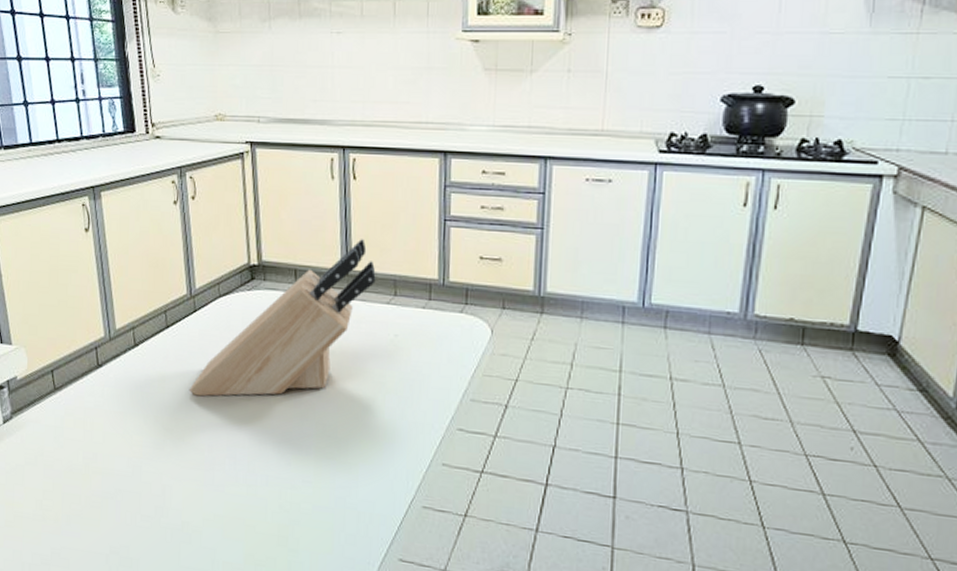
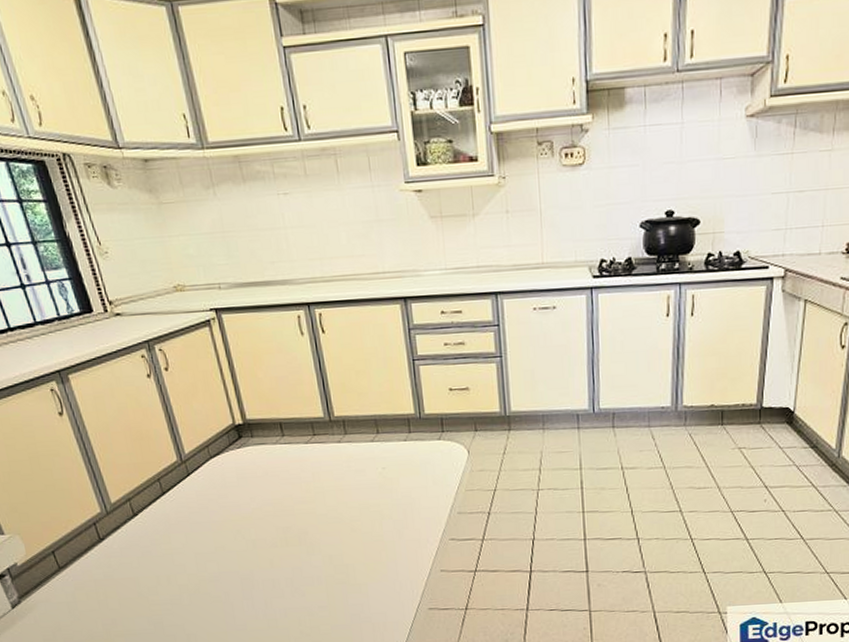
knife block: present [189,239,376,397] -> none [196,387,358,551]

